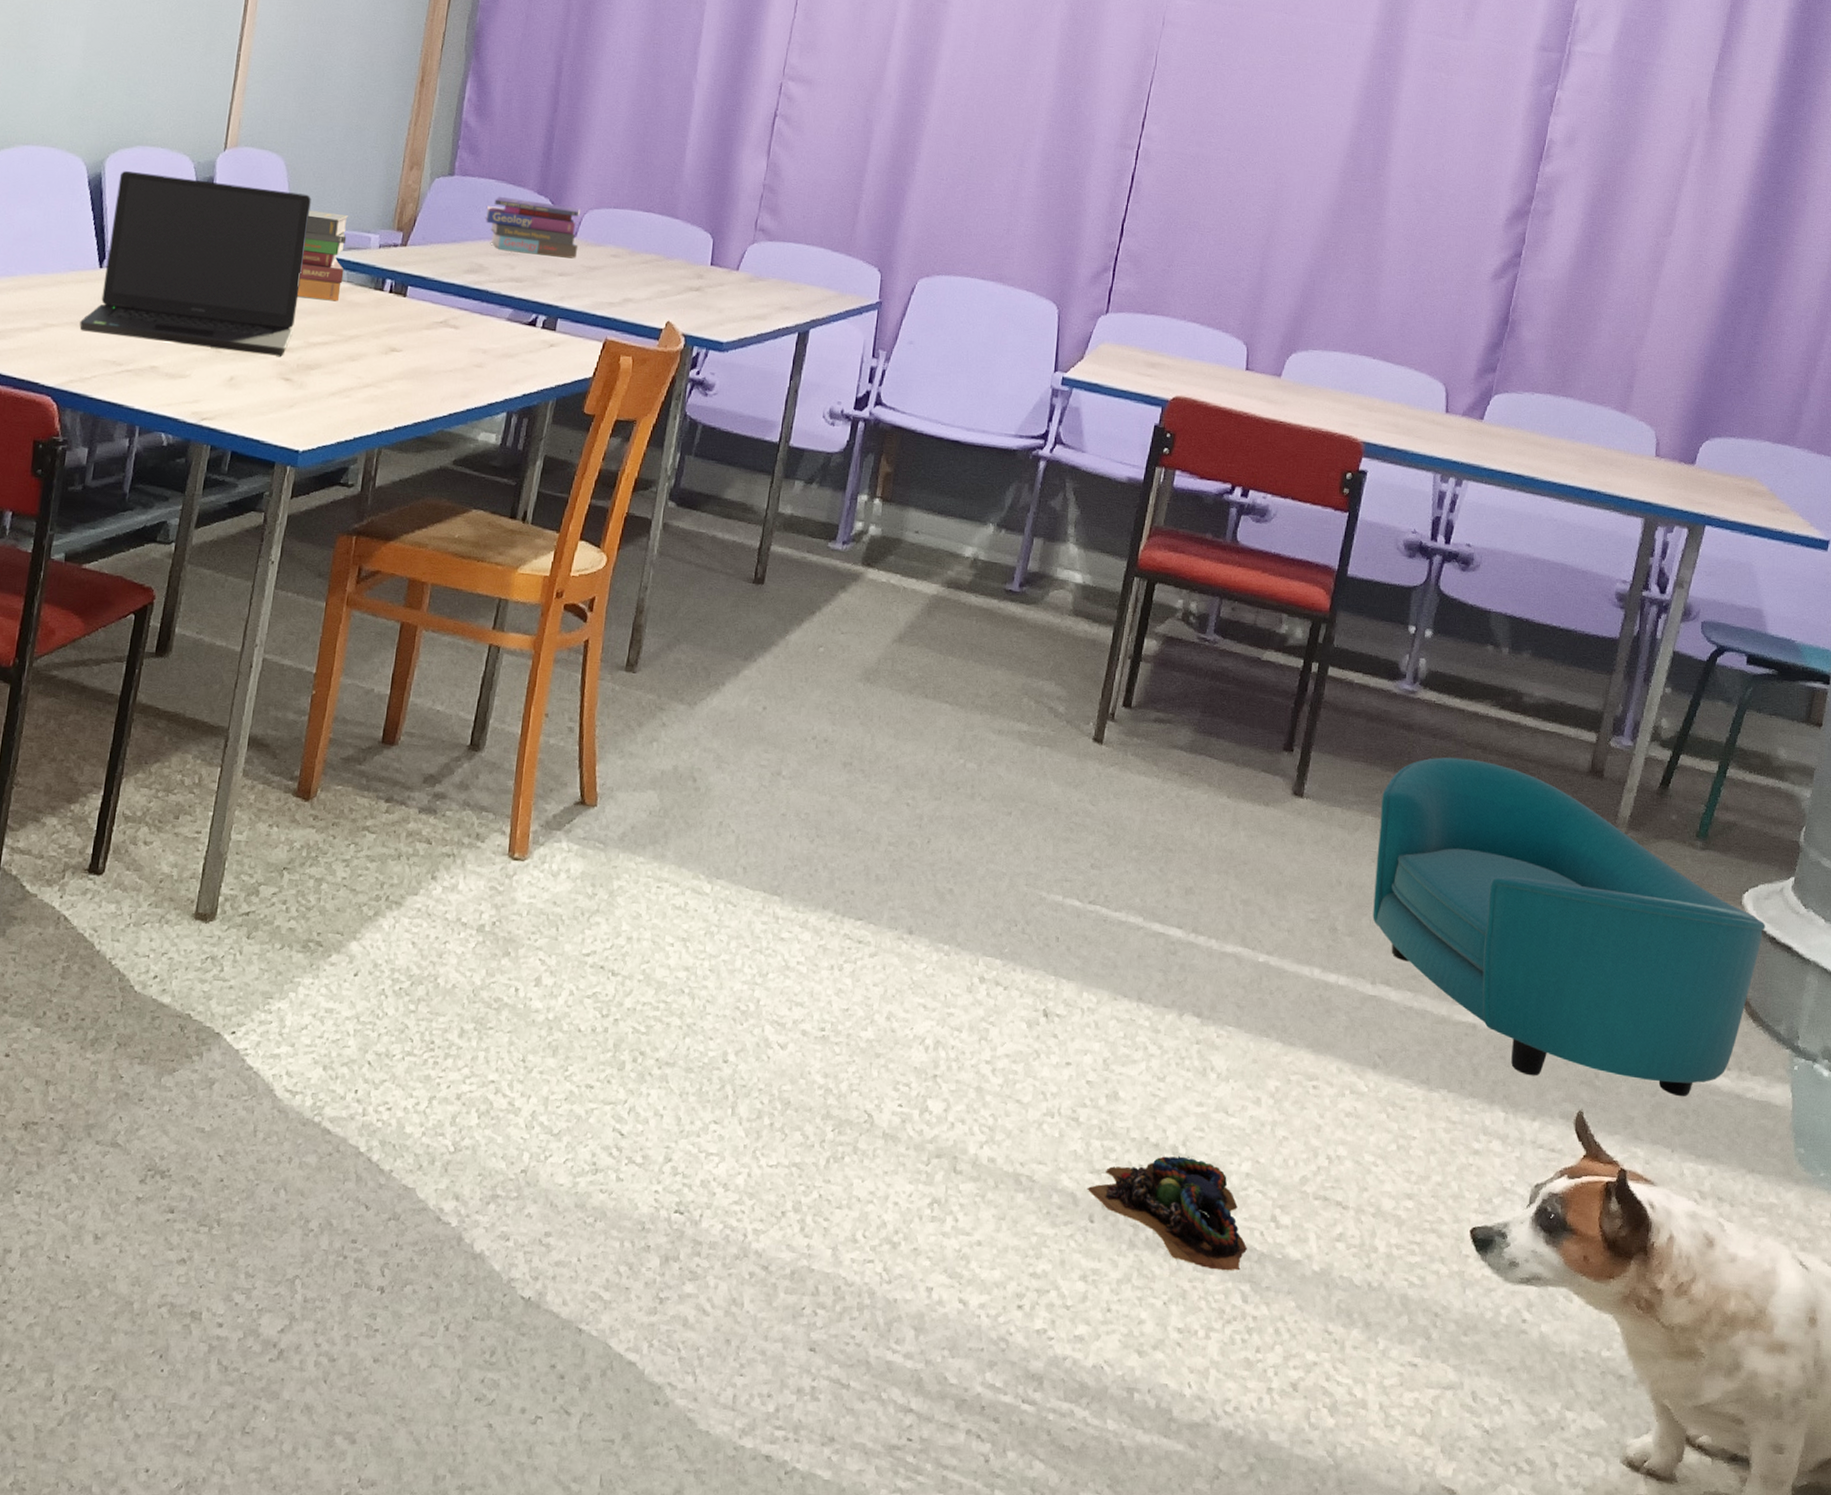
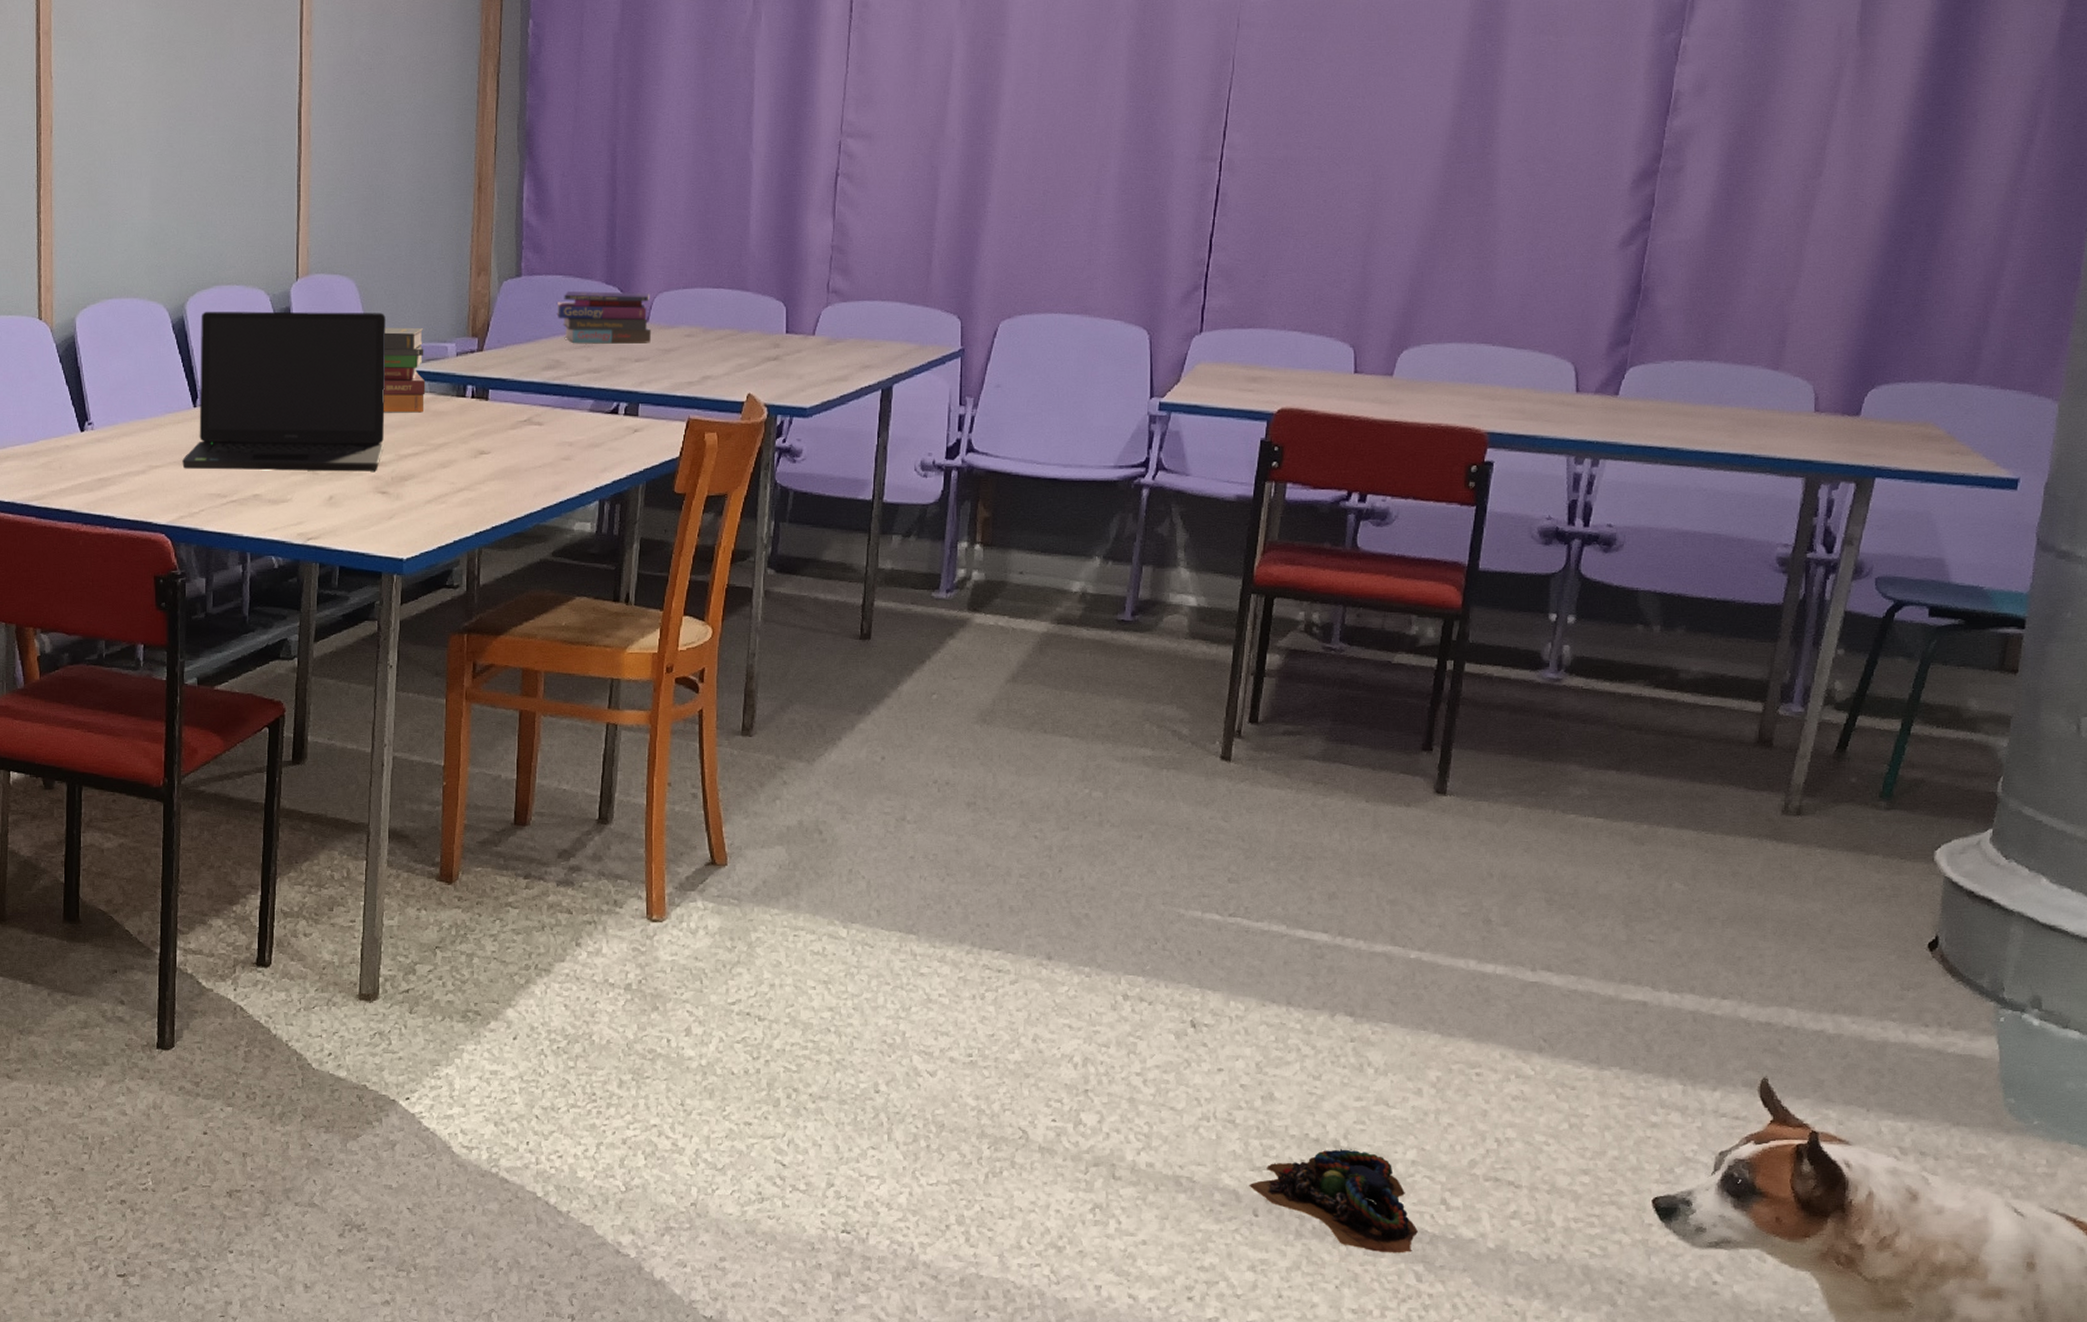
dog bed: present [1372,757,1766,1097] -> none [1528,741,1962,1057]

